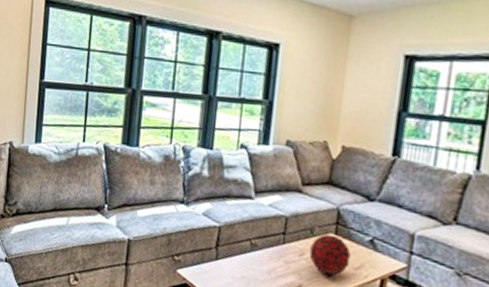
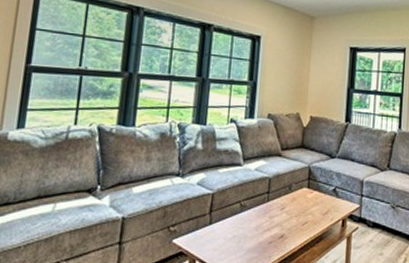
decorative orb: present [309,234,351,275] -> none [288,188,320,222]

